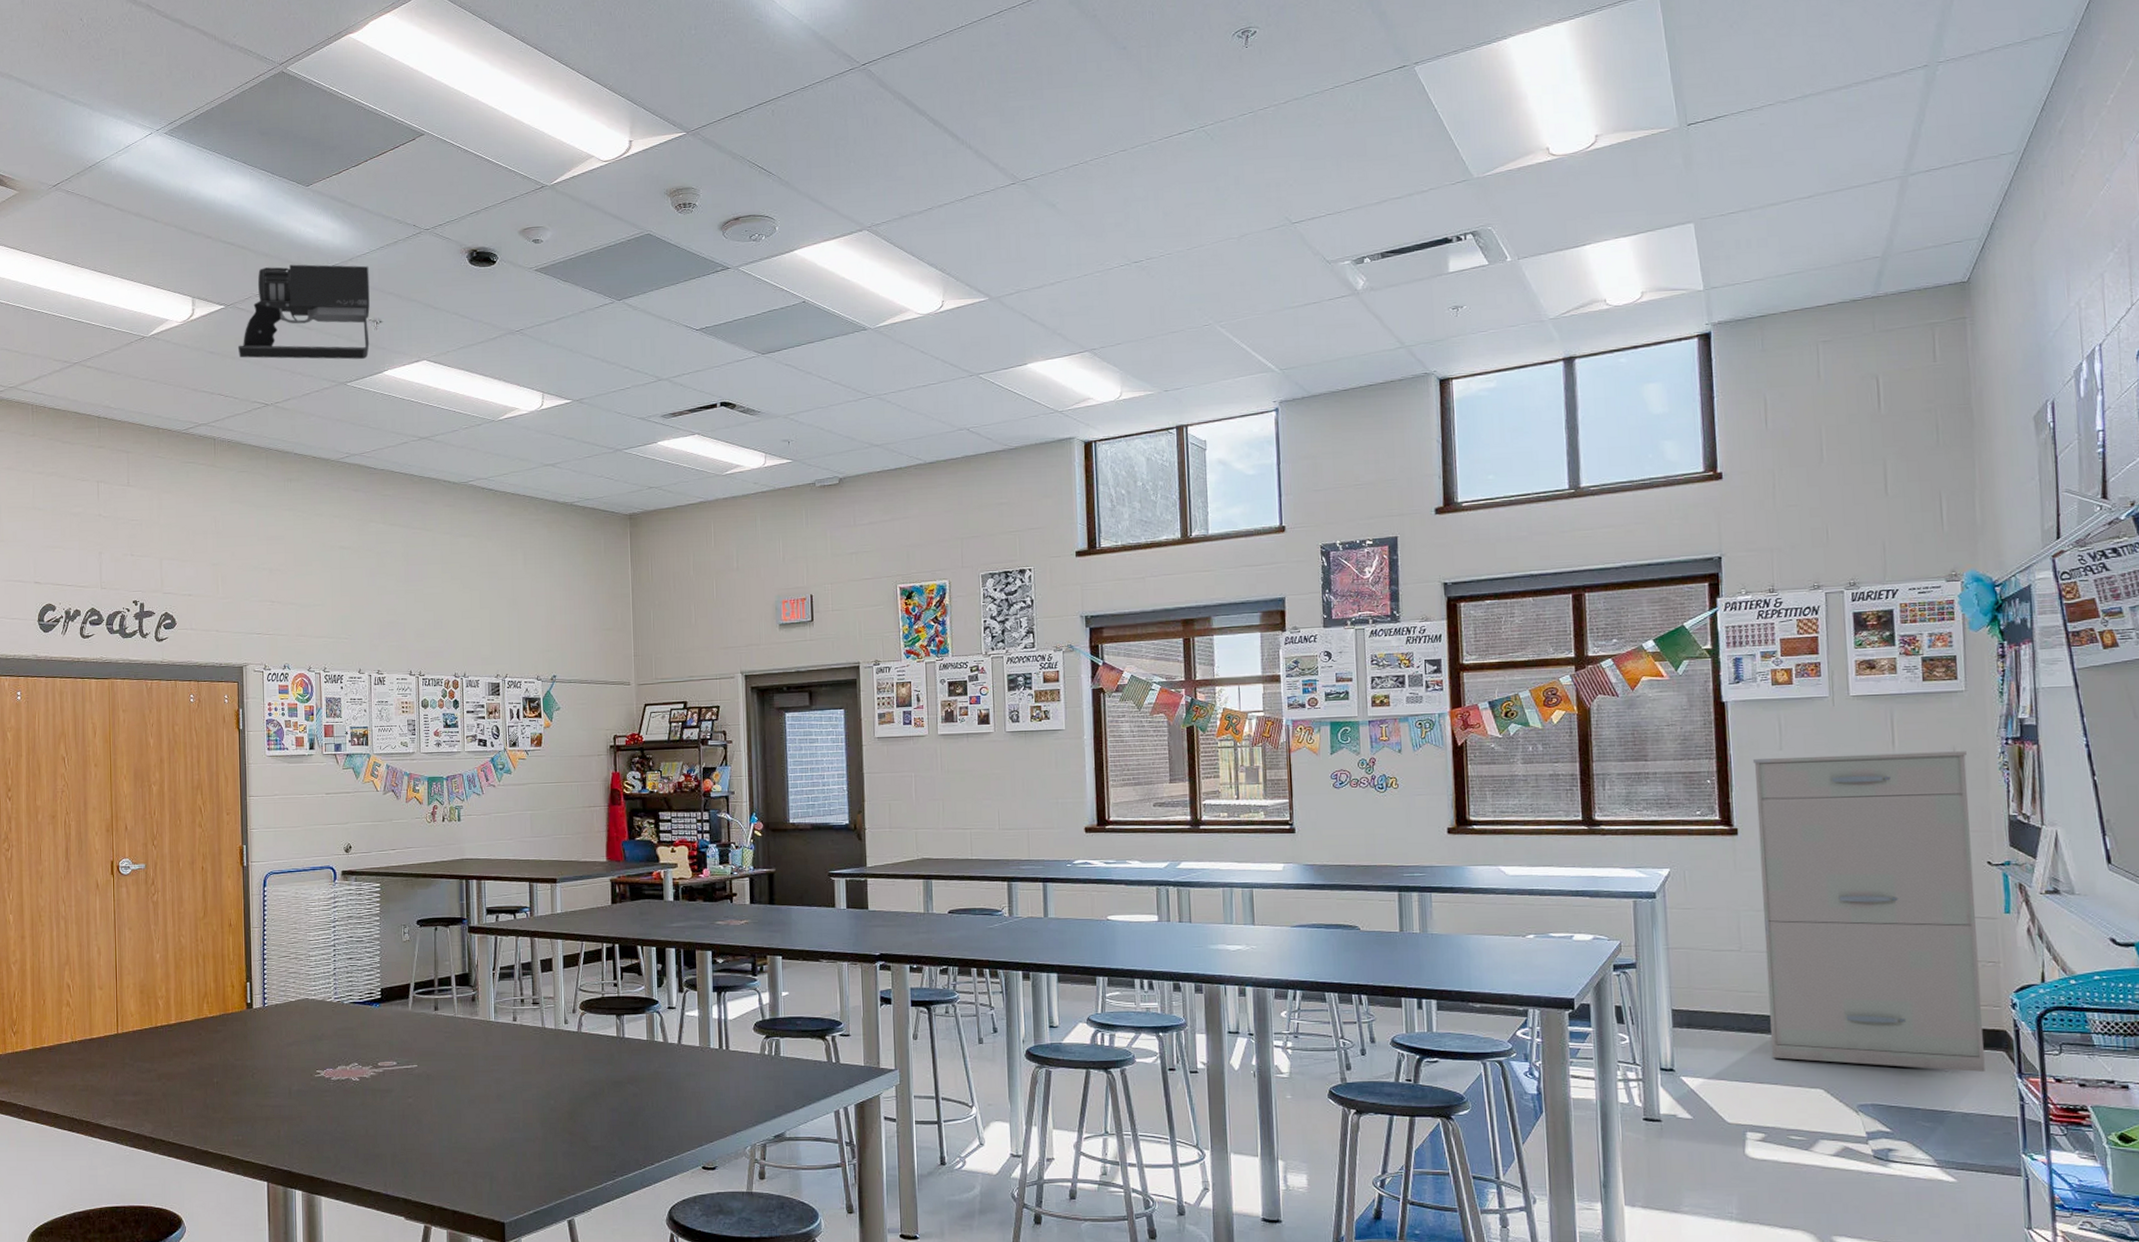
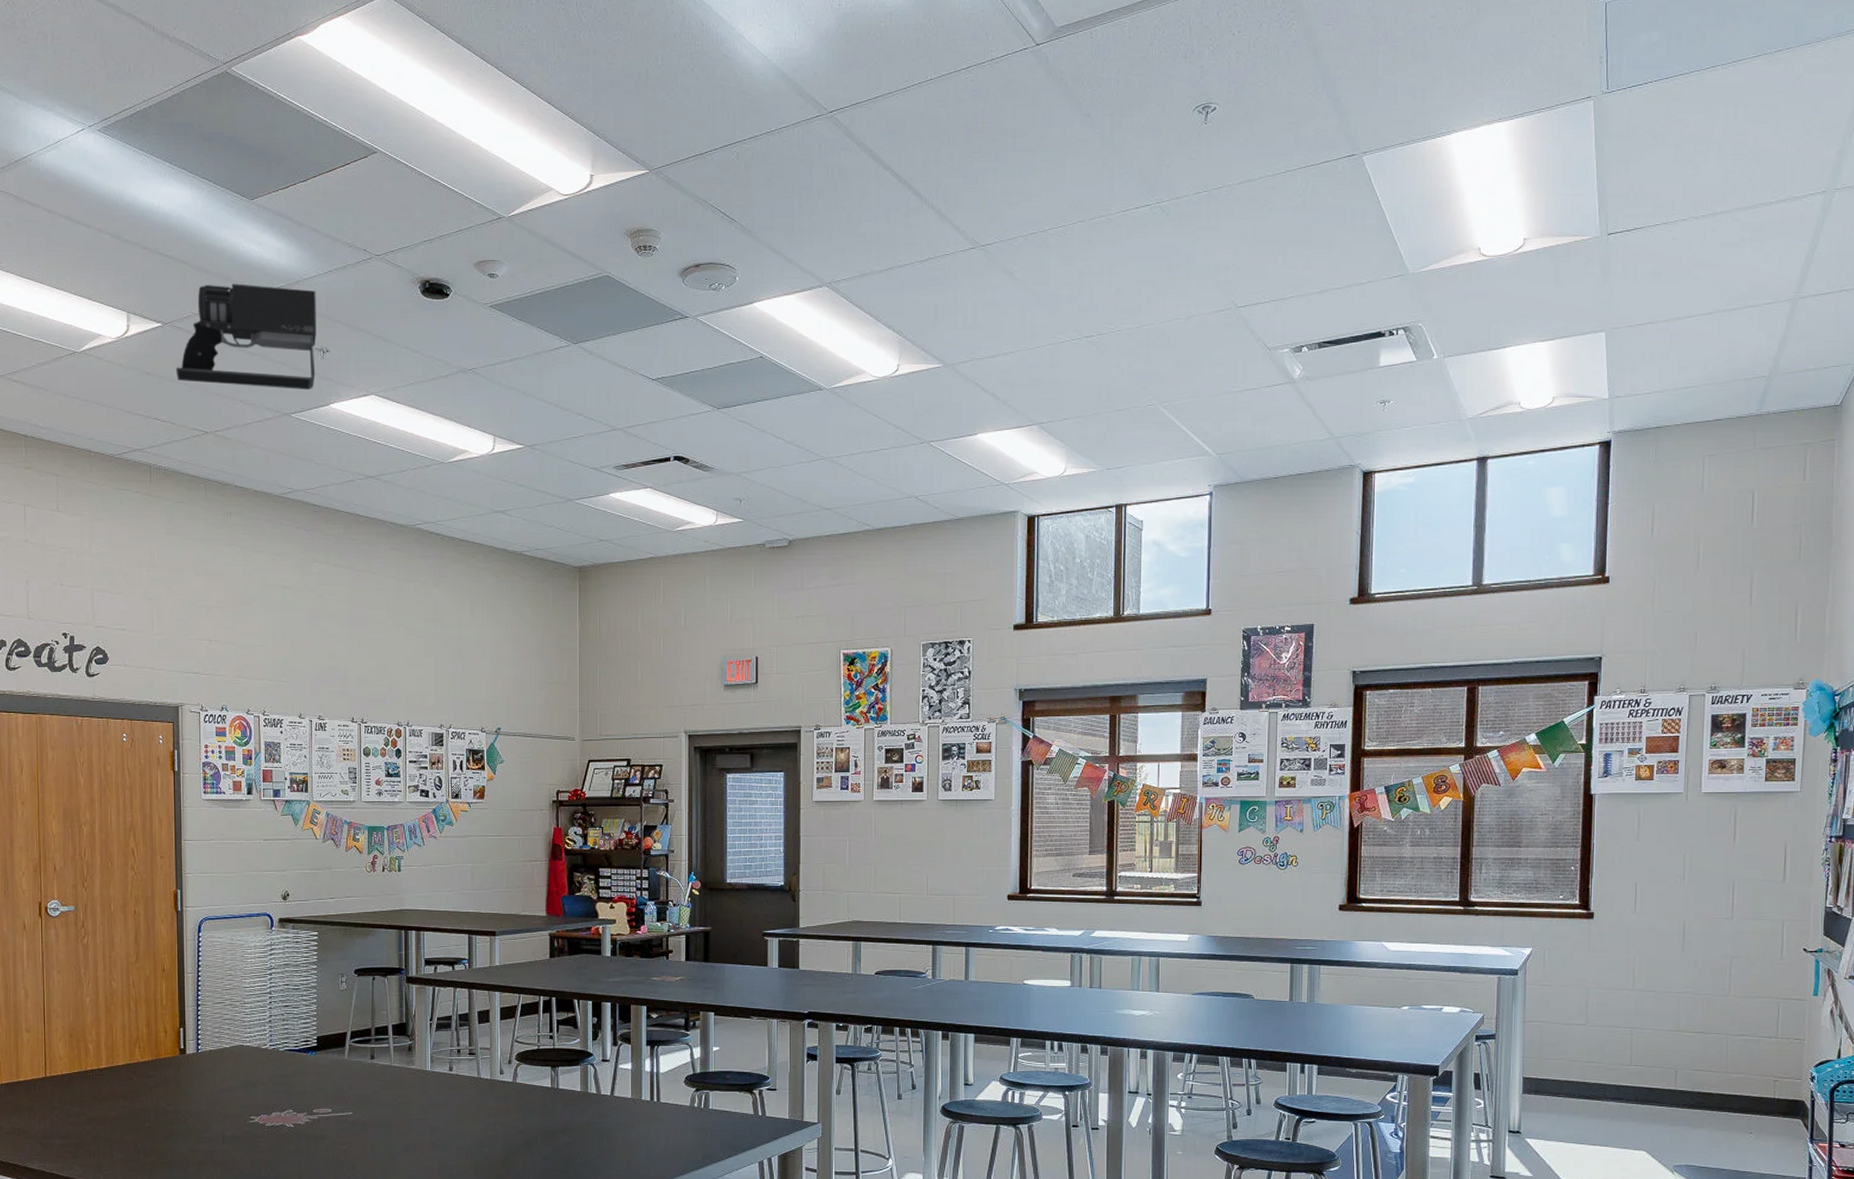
filing cabinet: present [1752,751,1985,1072] -> none [1605,847,1796,1137]

